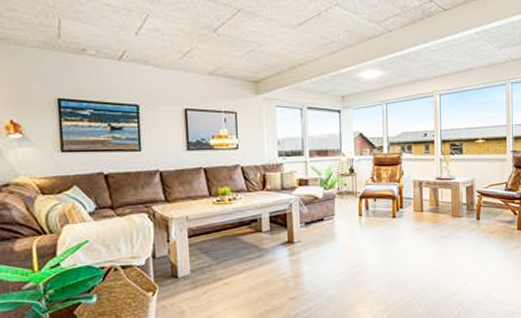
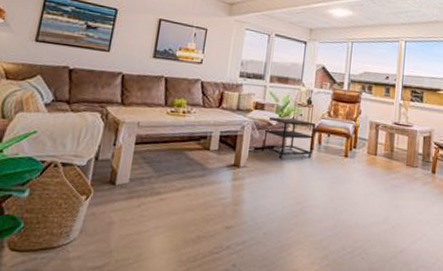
side table: none [311,189,361,229] -> present [261,116,315,159]

